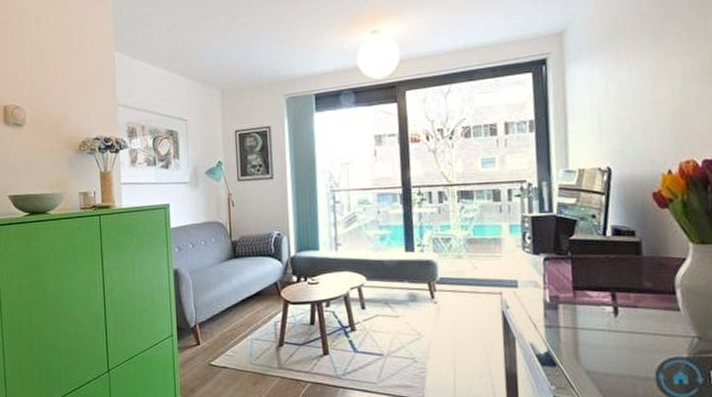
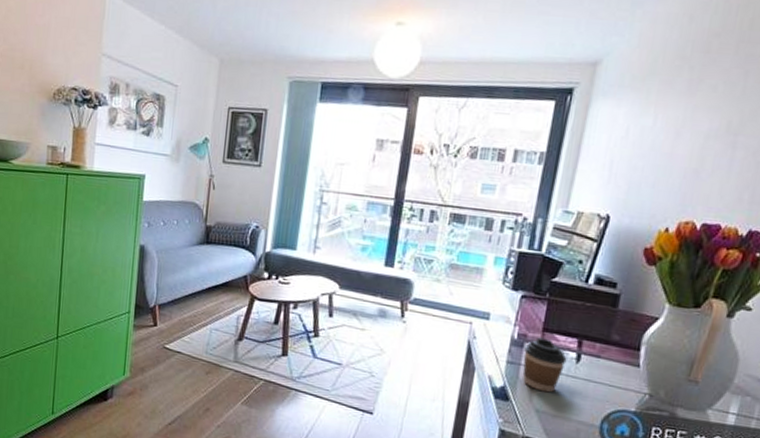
coffee cup: none [559,297,605,351] -> present [523,337,567,393]

